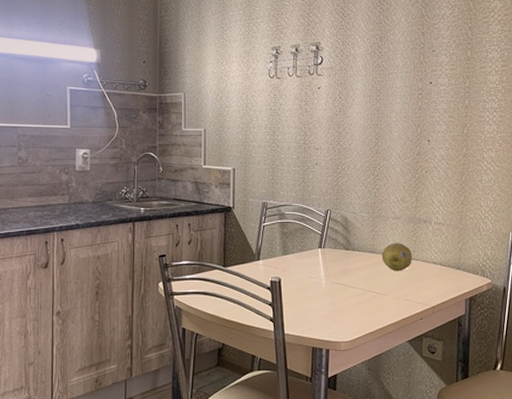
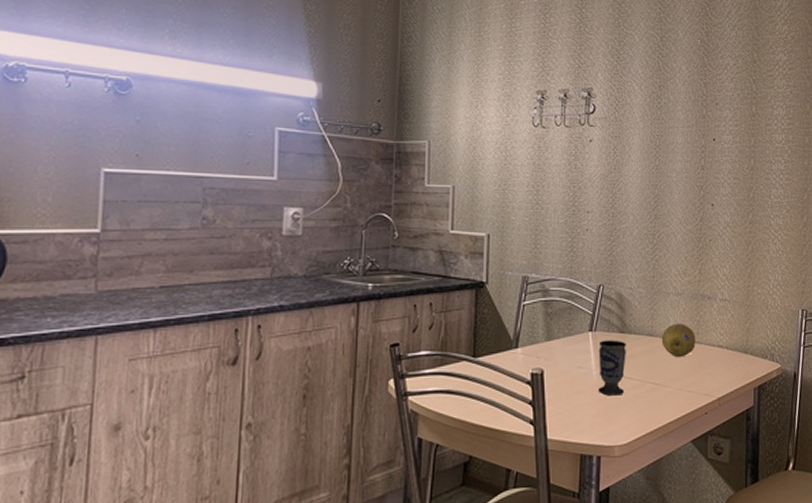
cup: none [326,255,351,301] -> present [597,340,626,396]

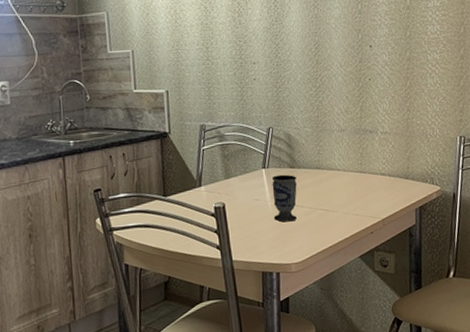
fruit: present [661,323,695,358] -> none [328,156,360,187]

